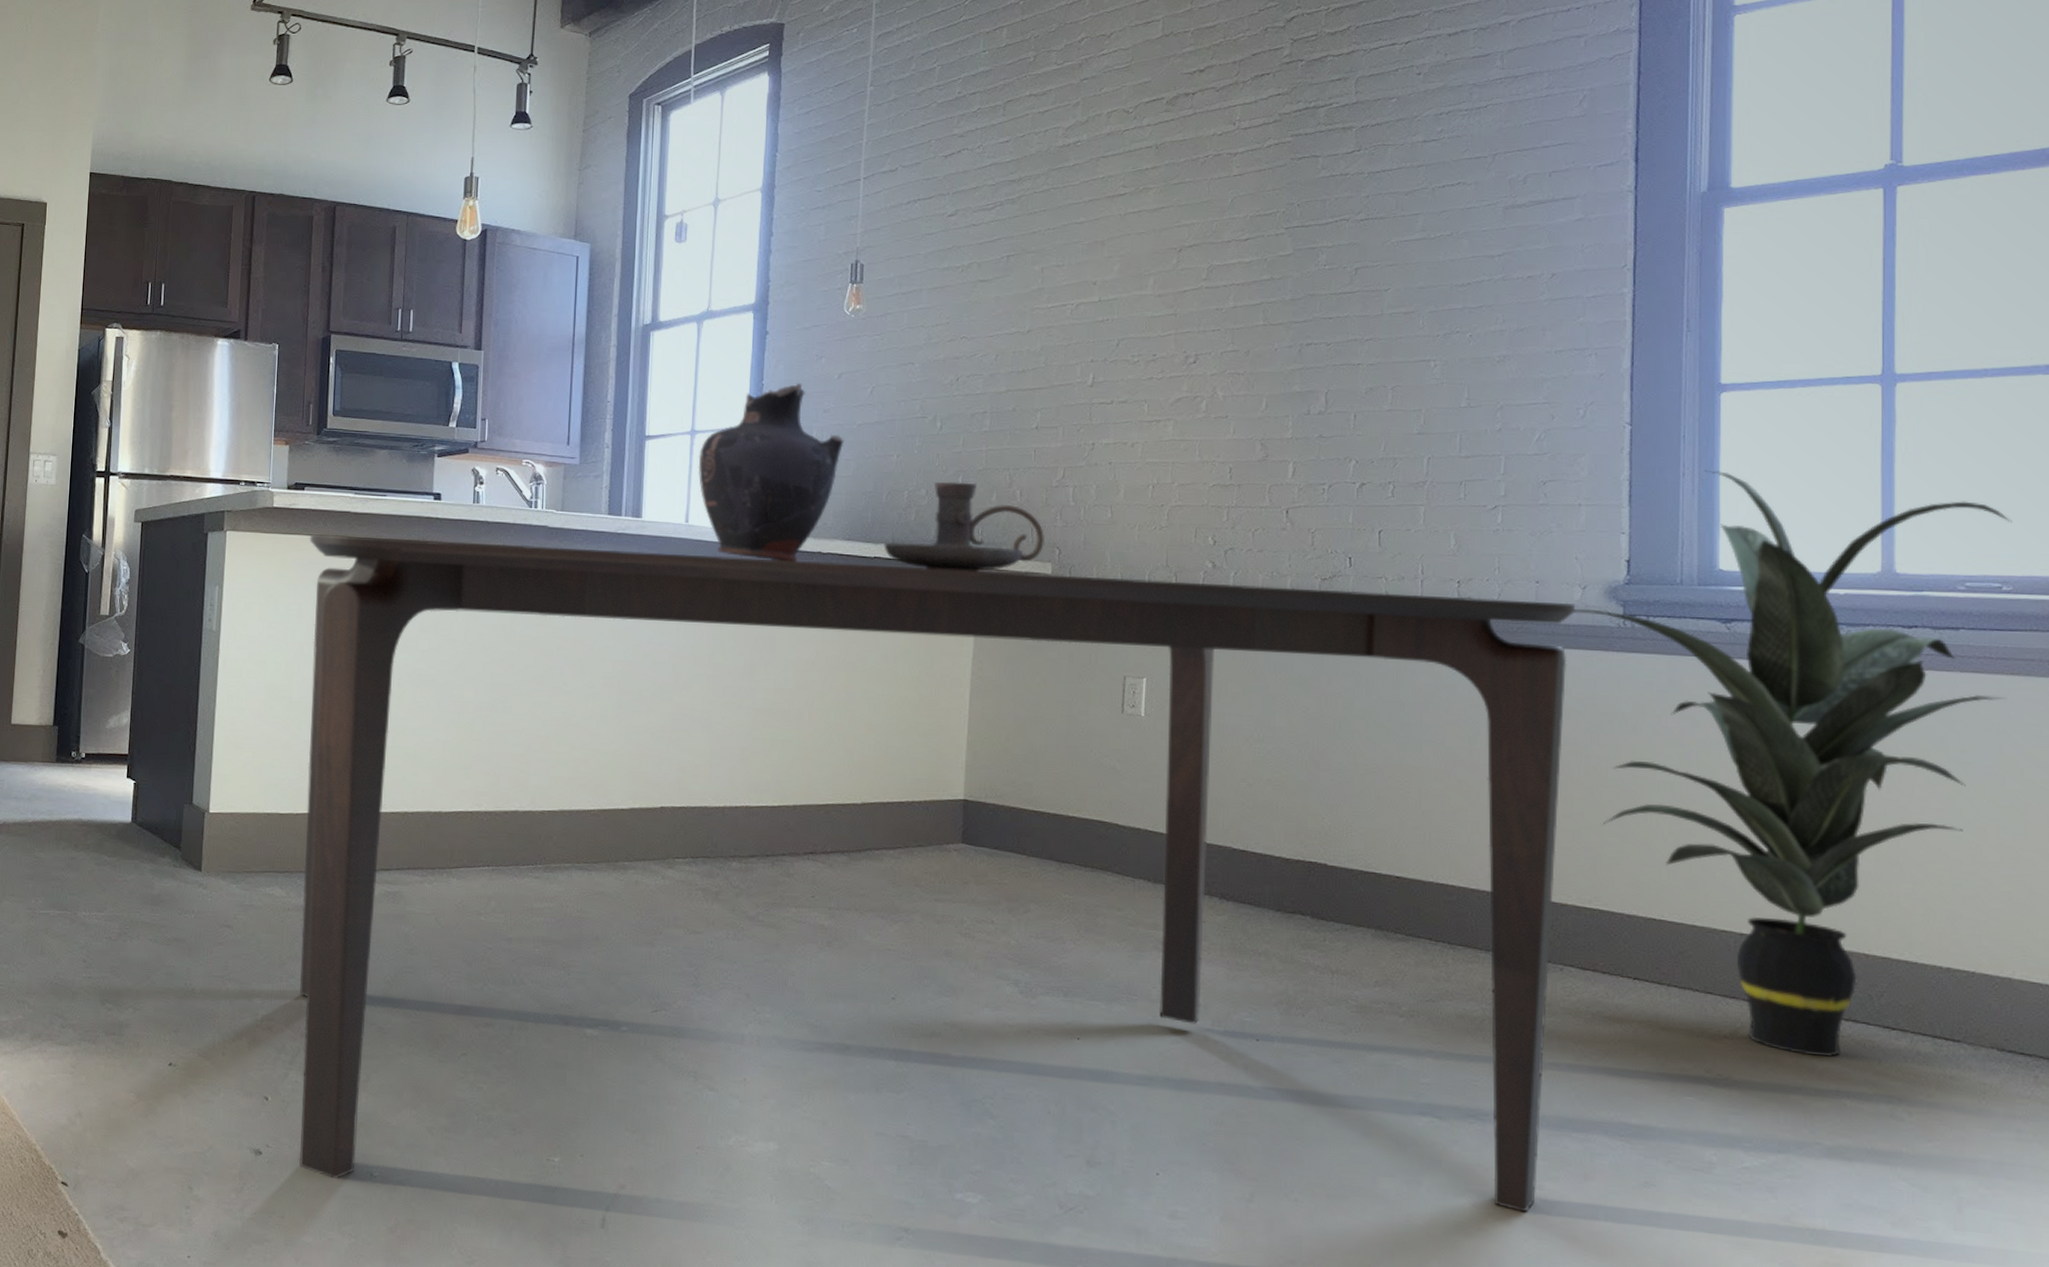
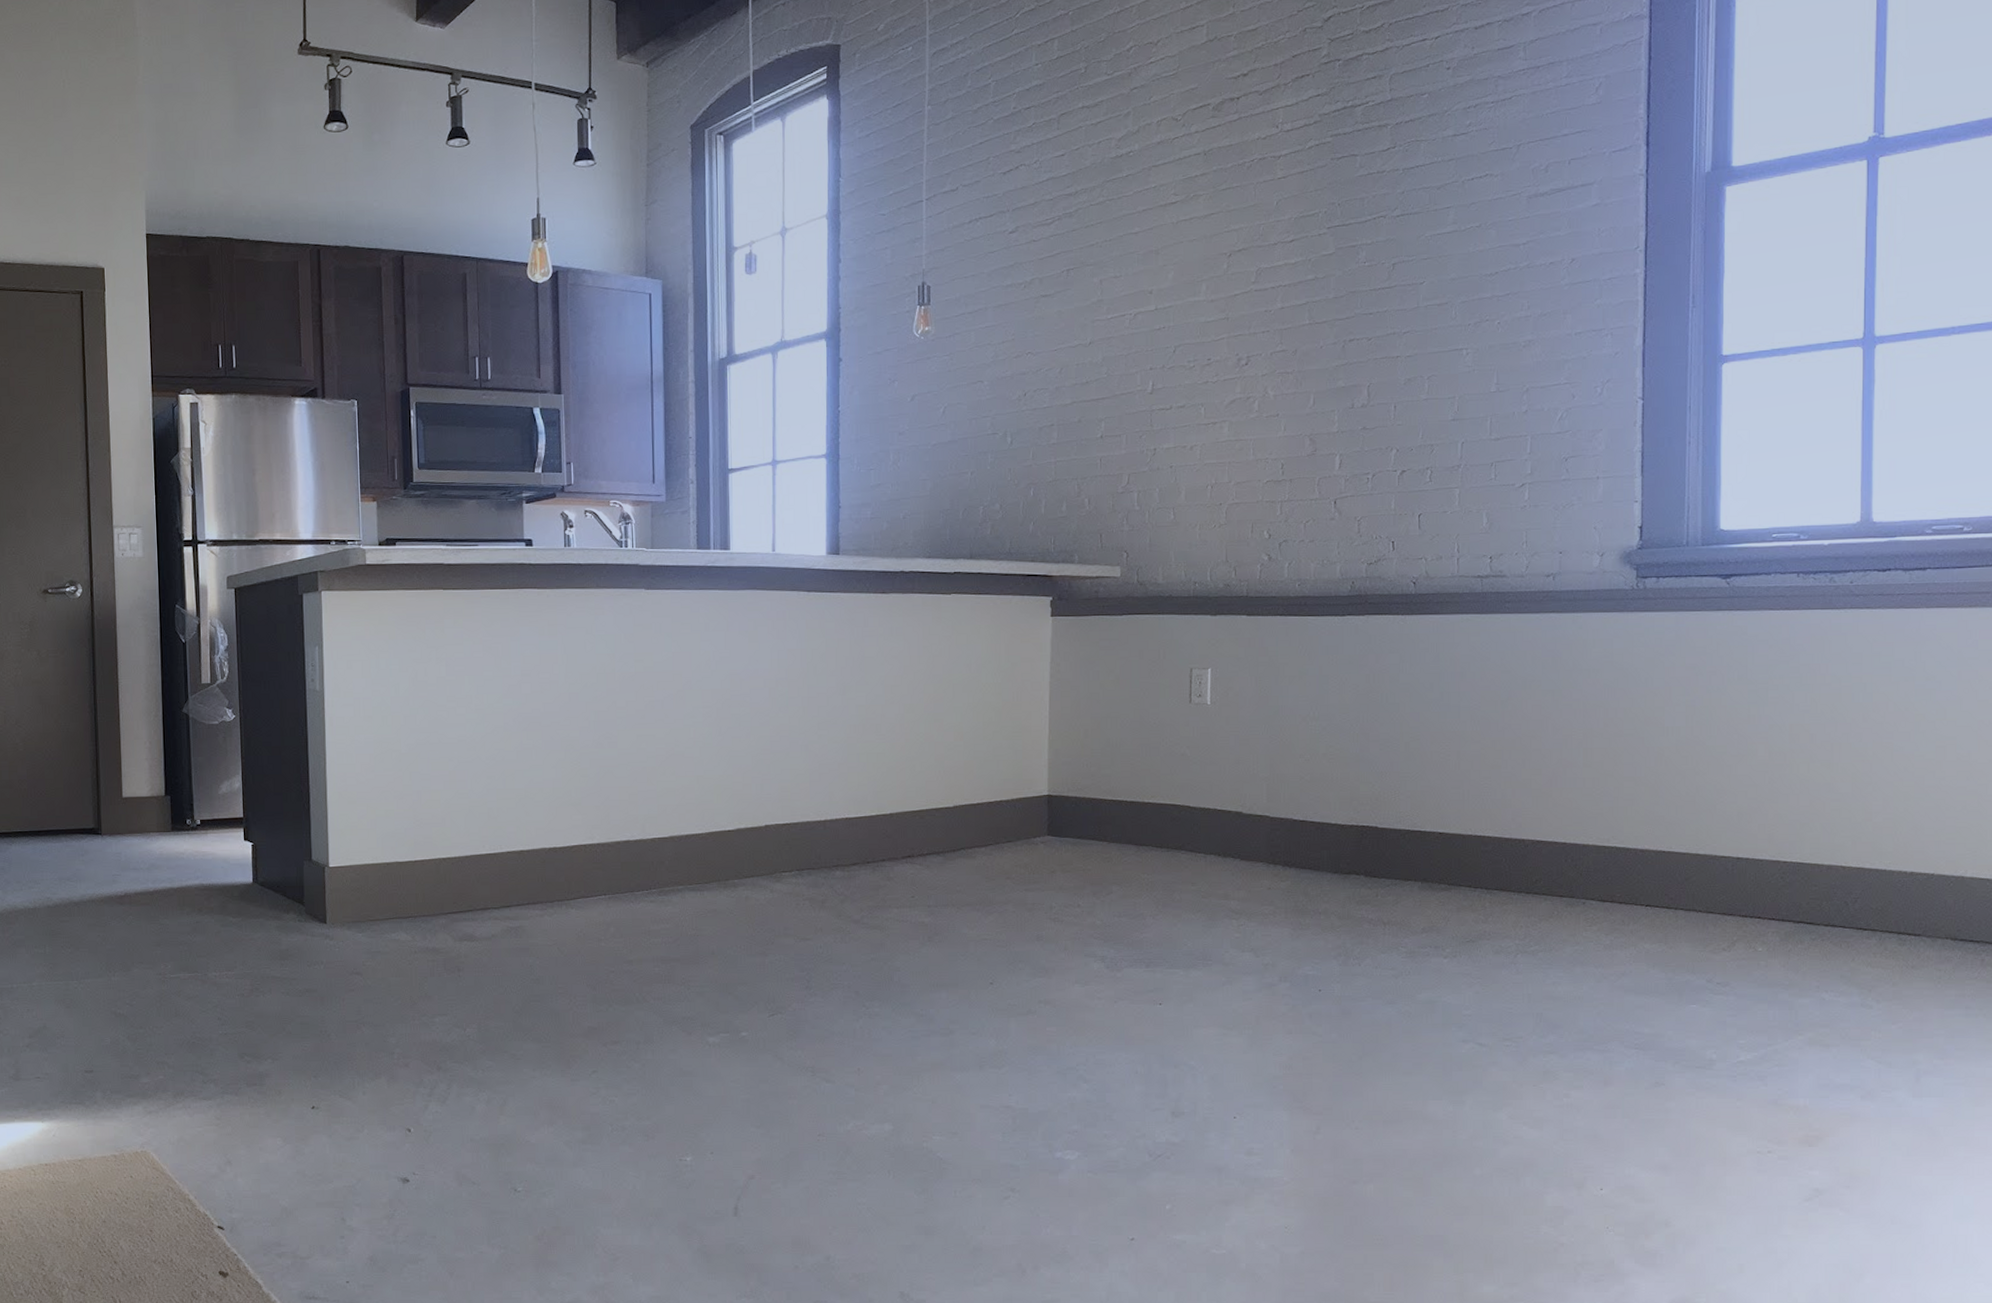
dining table: present [298,533,1575,1213] -> none [404,569,1594,1197]
vase: present [698,383,844,562] -> none [781,408,920,583]
candle holder: present [884,481,1046,571] -> none [962,494,1114,580]
indoor plant: present [1573,469,2012,1057] -> none [1593,437,1973,960]

